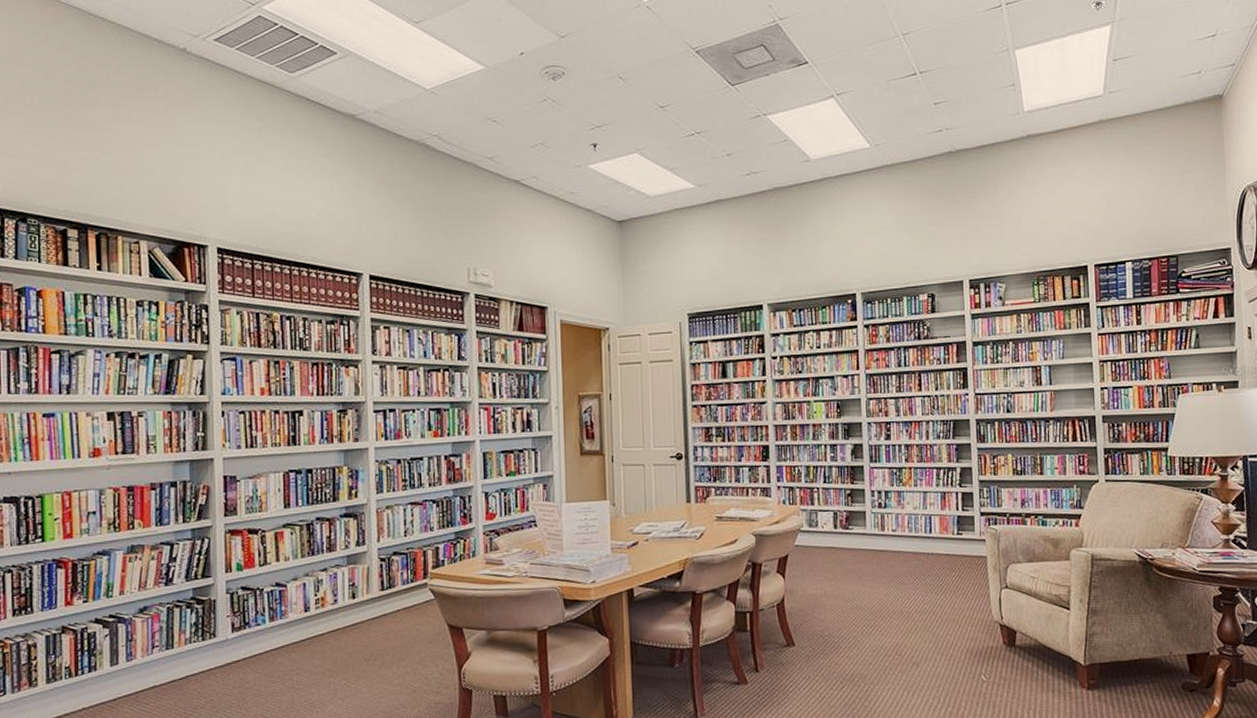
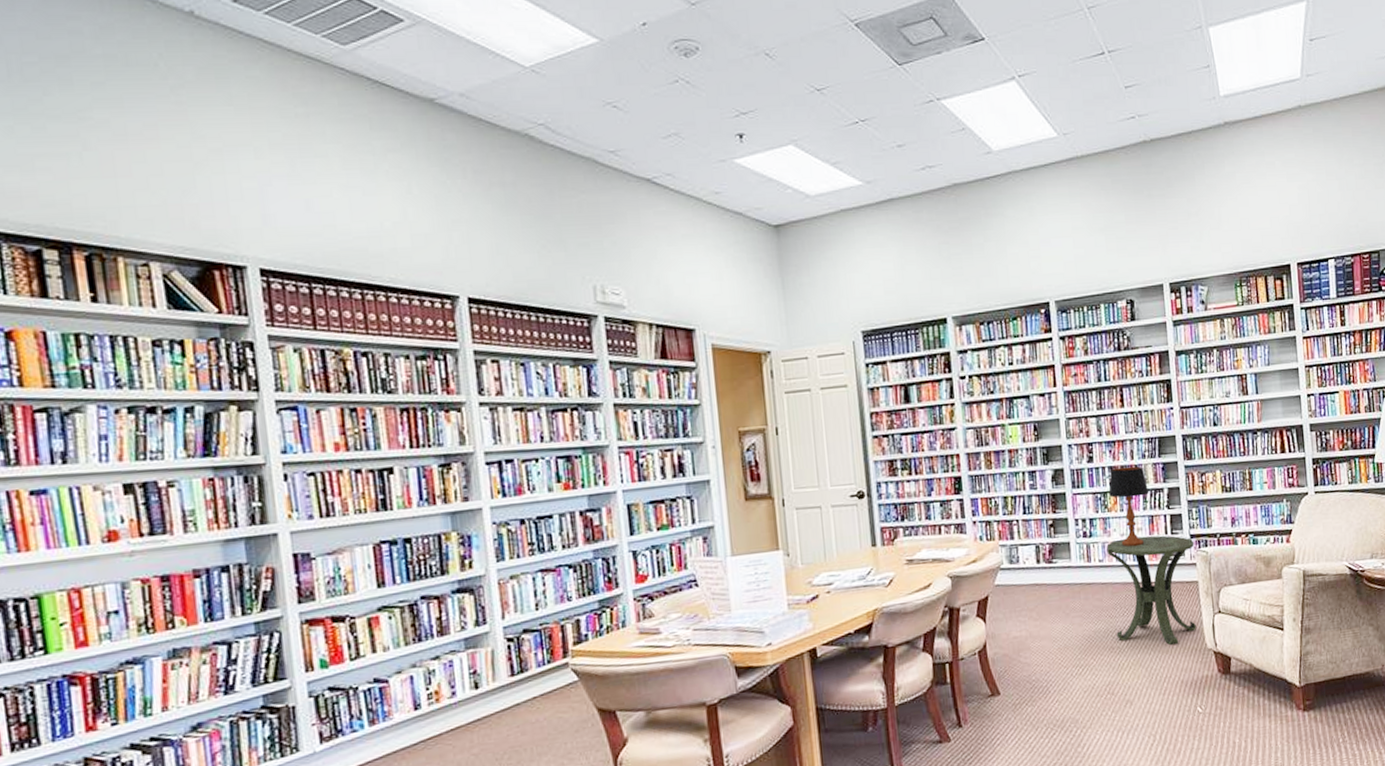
side table: none [900,510,984,614] -> present [1106,535,1196,645]
table lamp: none [904,445,942,520] -> present [1108,466,1149,547]

